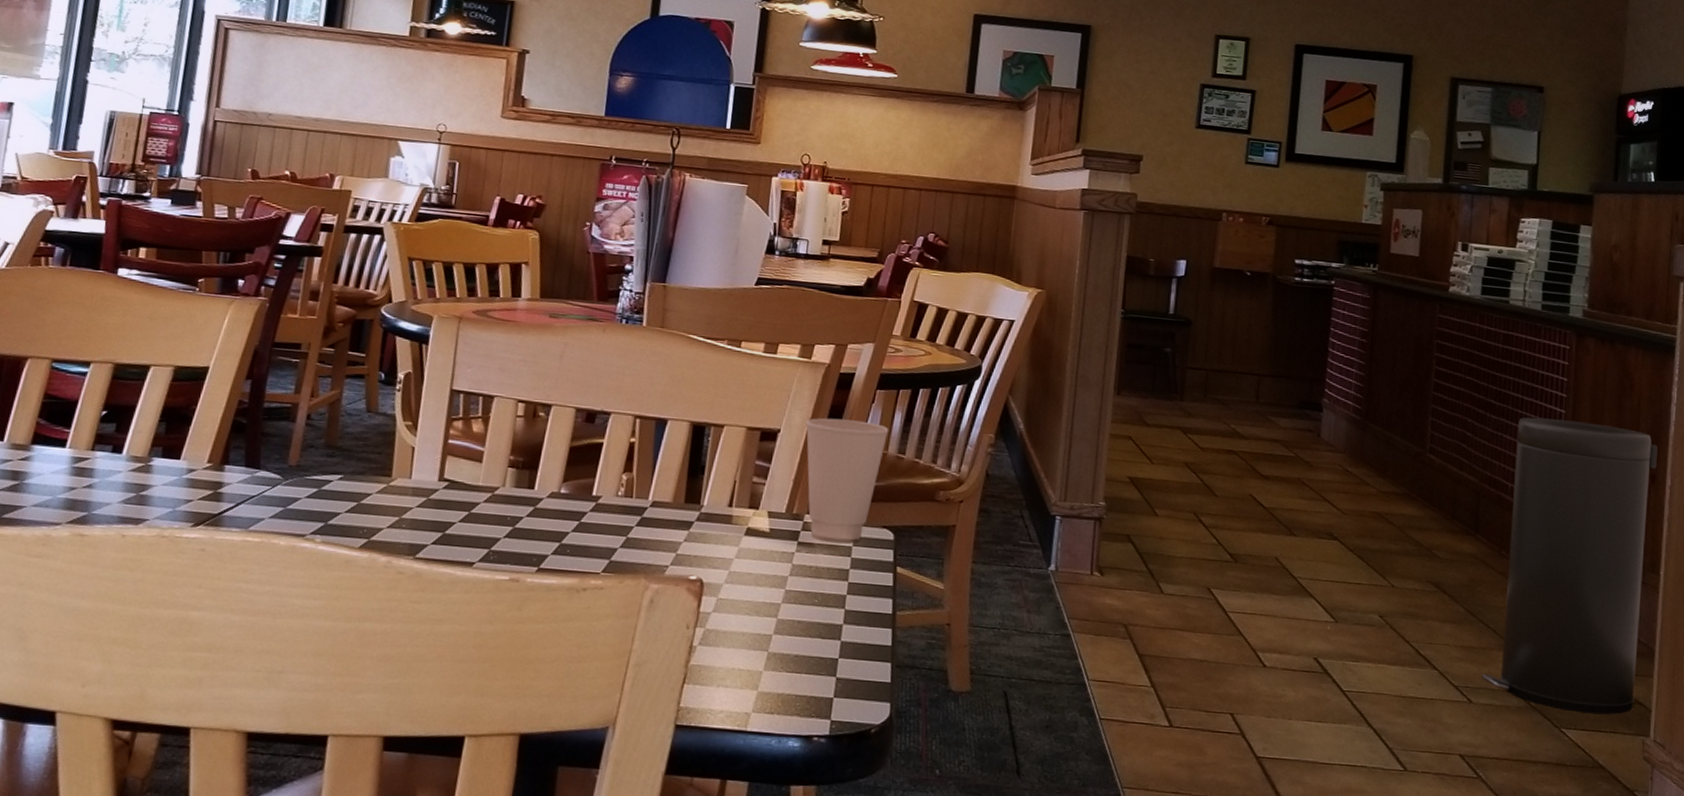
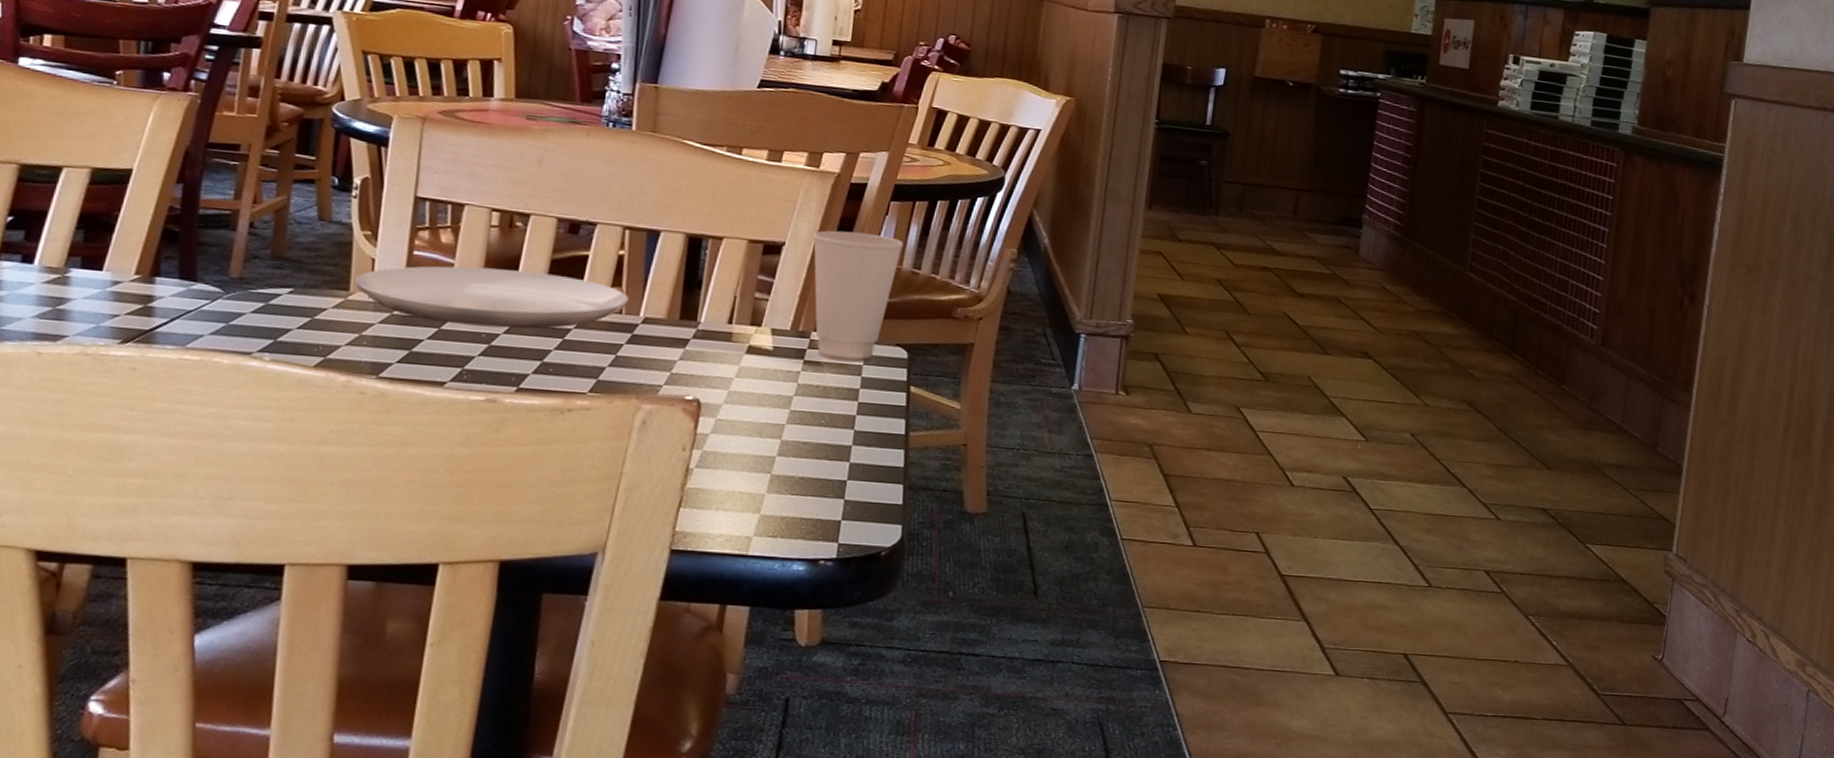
plate: none [396,453,639,512] -> present [354,266,629,329]
pedal bin: present [1481,417,1658,715] -> none [1510,235,1698,530]

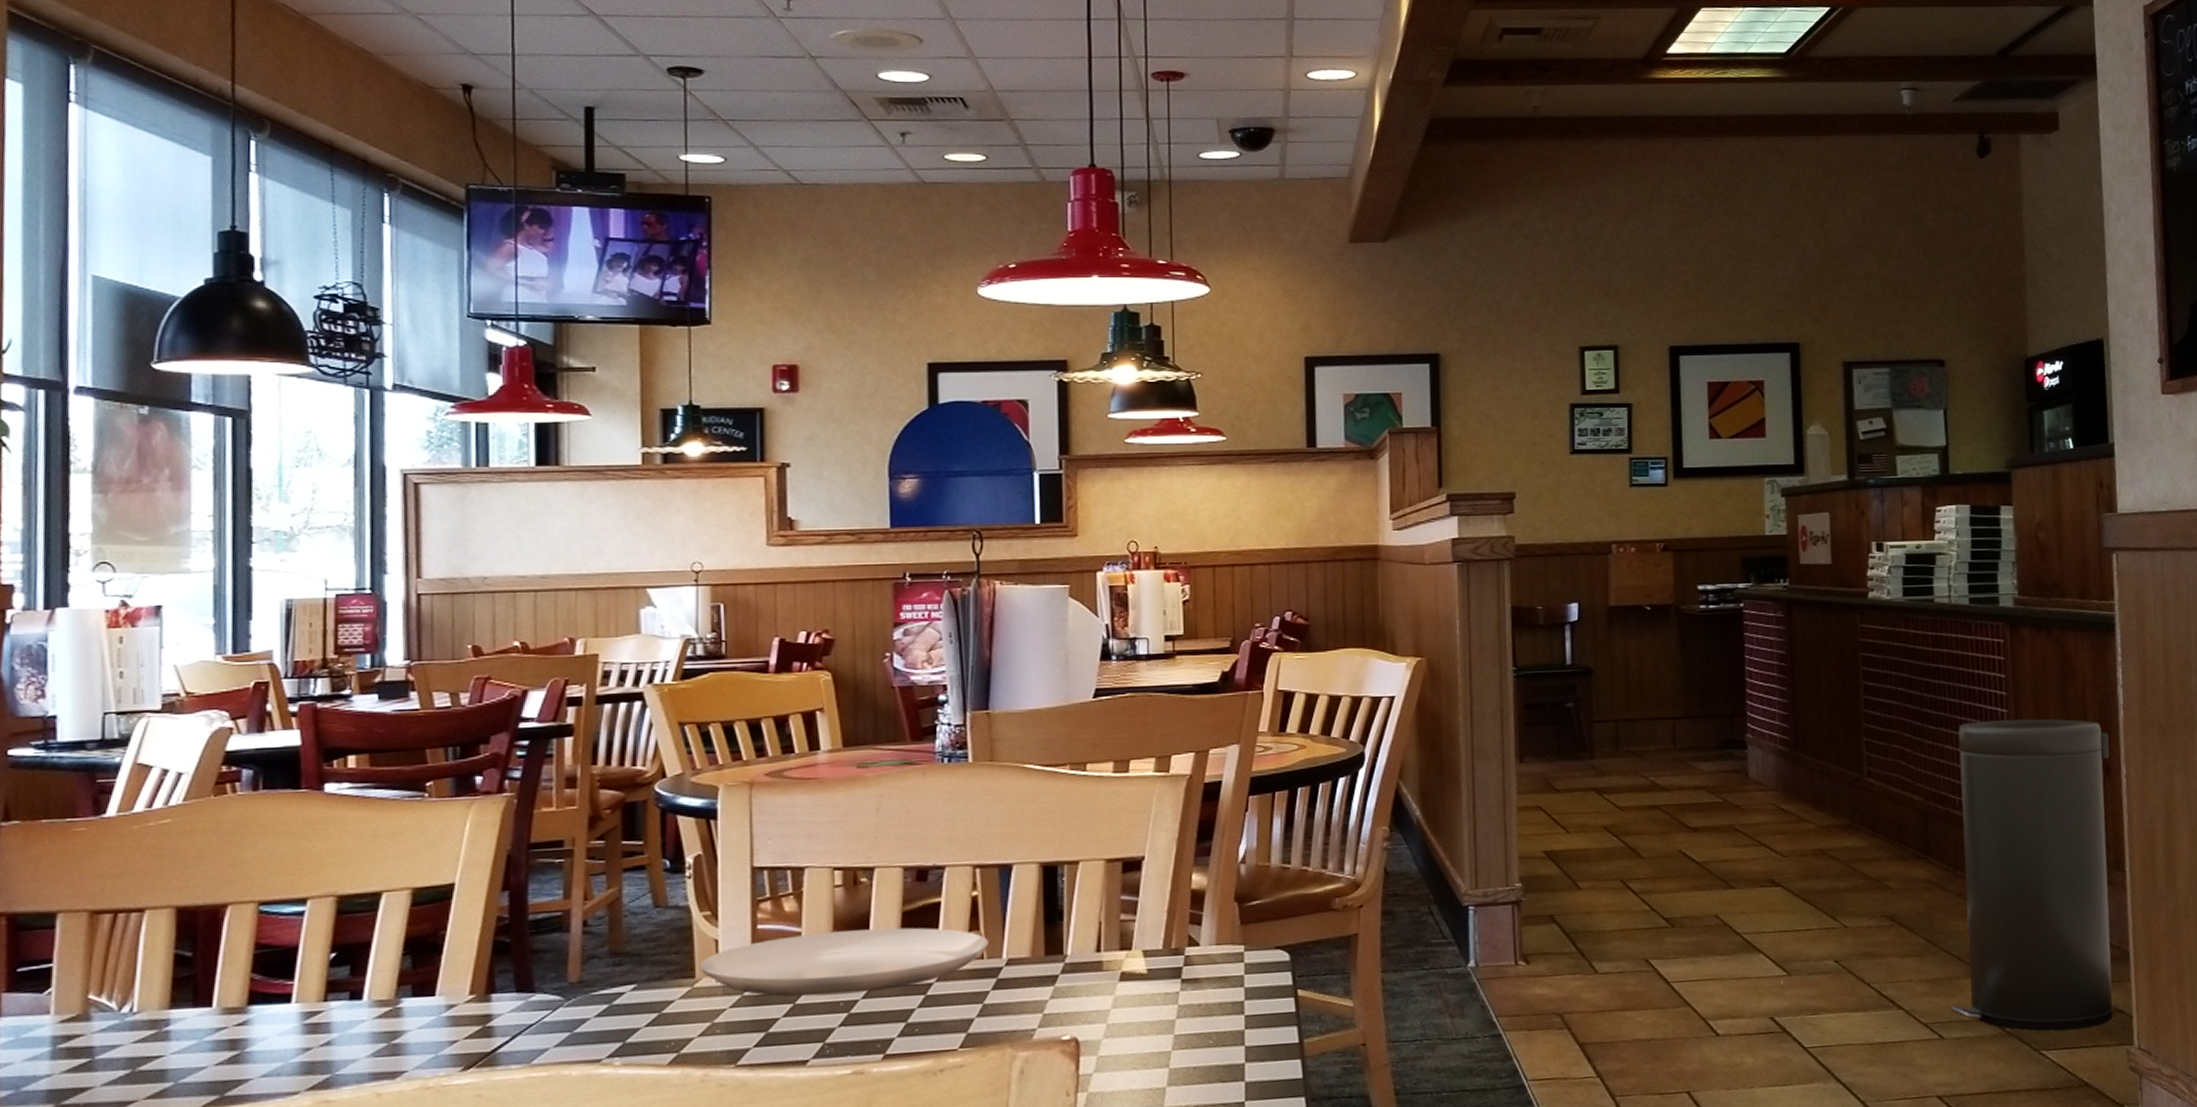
cup: present [813,230,904,363] -> none [1173,833,1269,975]
pedal bin: none [1510,235,1698,530] -> present [1951,719,2114,1031]

